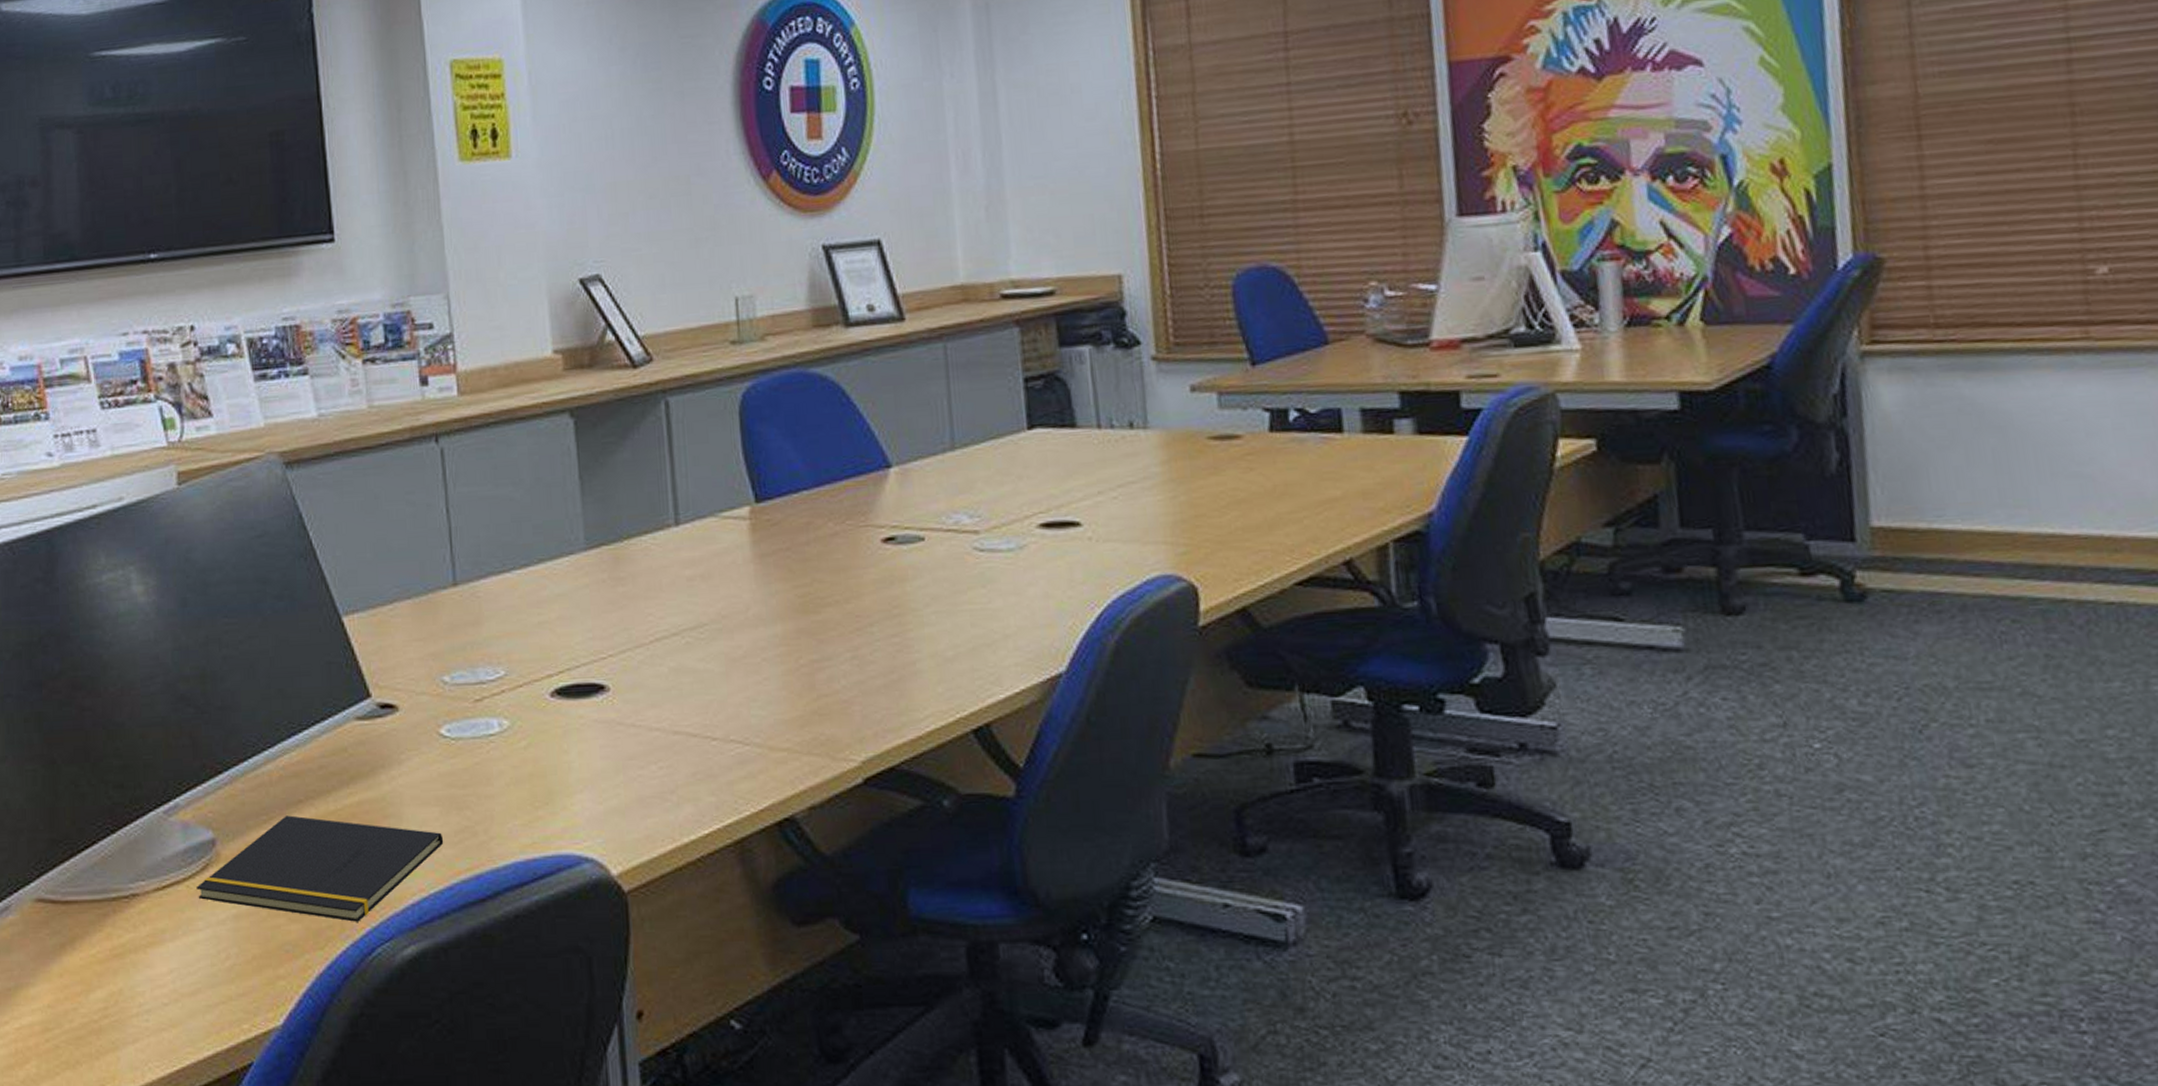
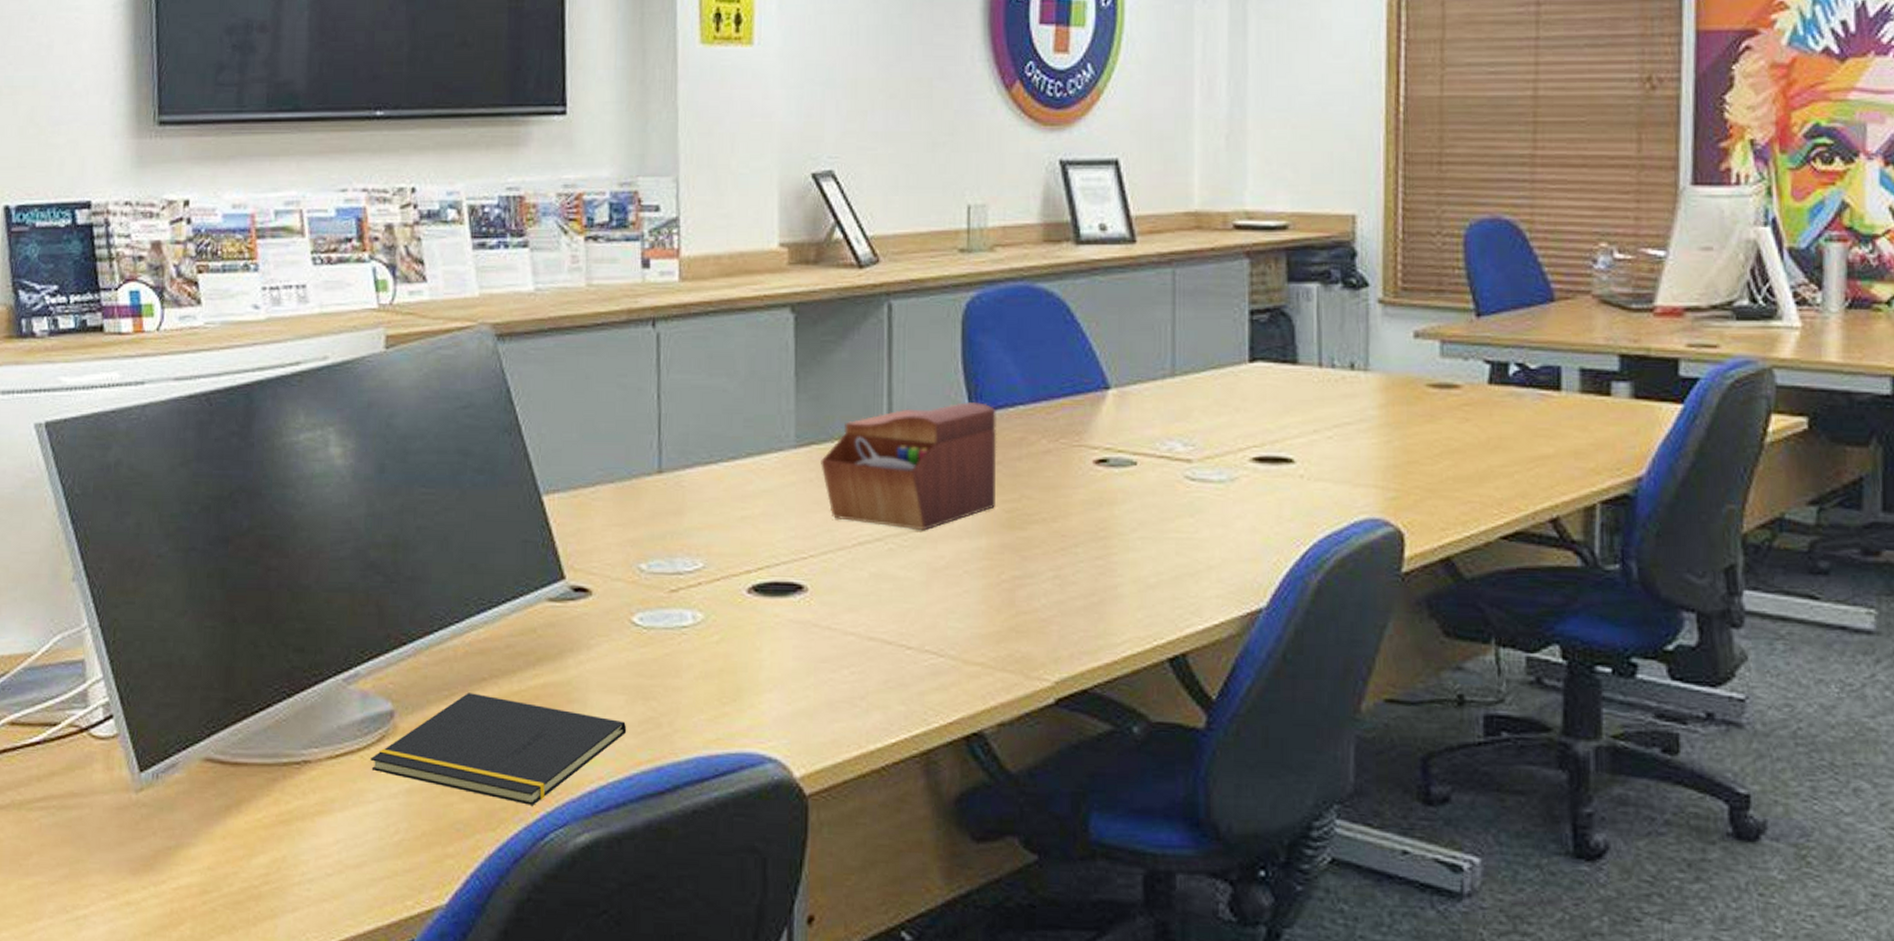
sewing box: none [612,490,788,622] -> present [821,401,997,531]

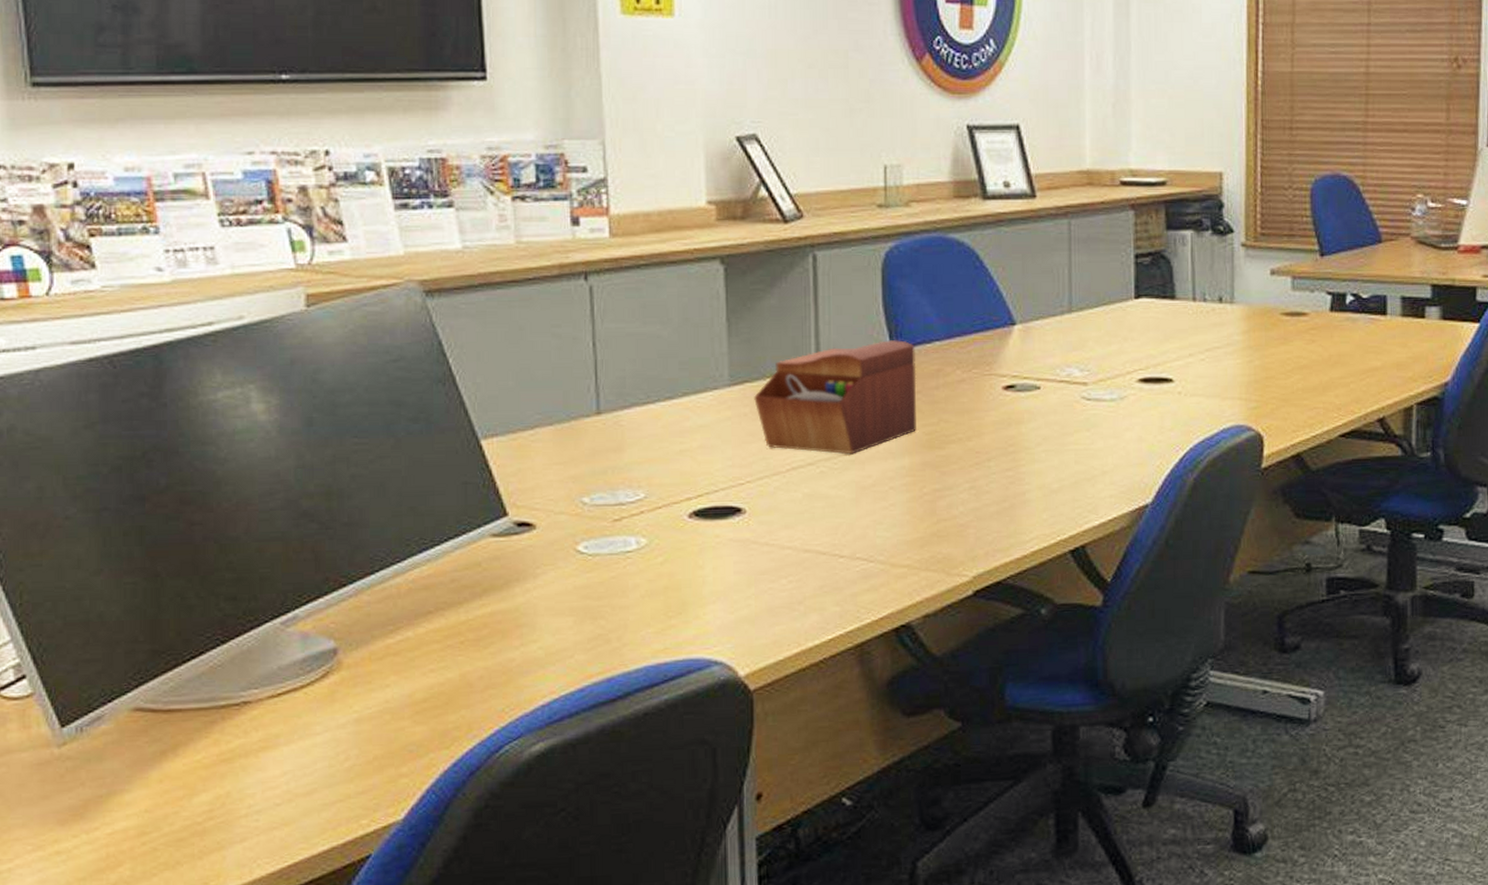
notepad: present [370,693,627,806] -> none [315,625,577,723]

